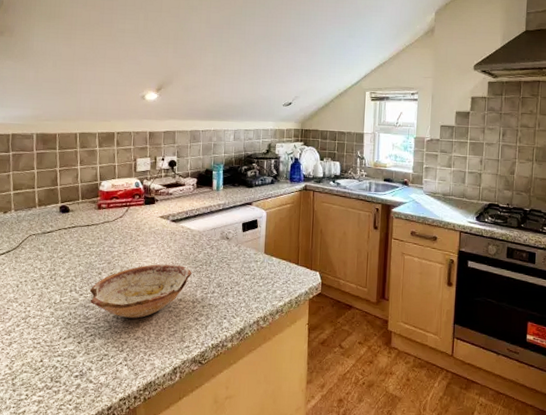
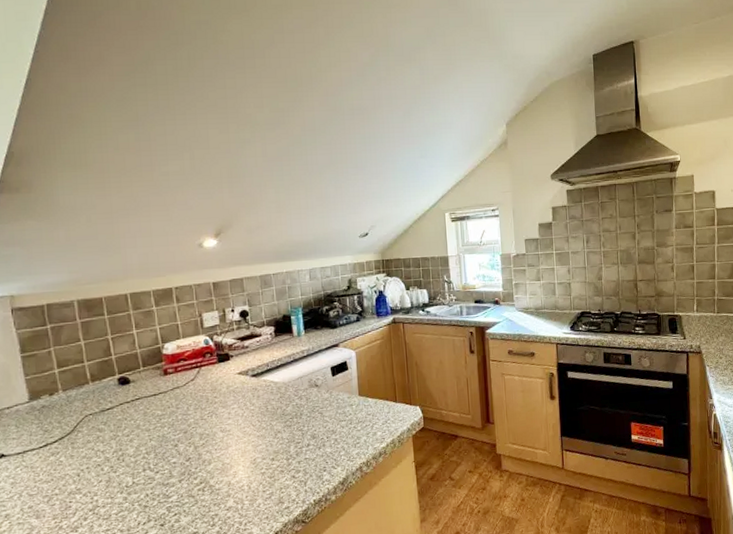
bowl: present [89,263,192,319] -> none [166,421,282,489]

